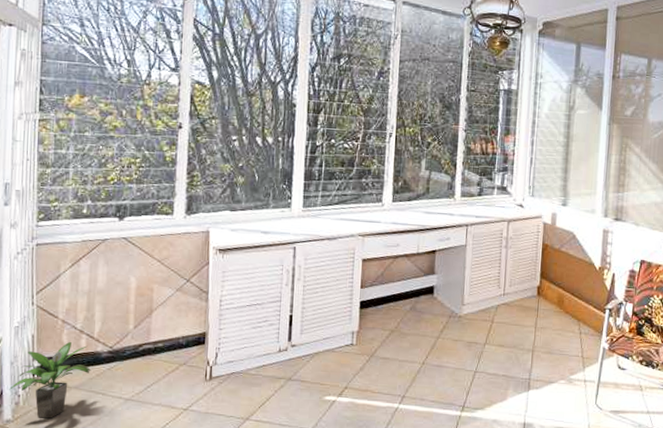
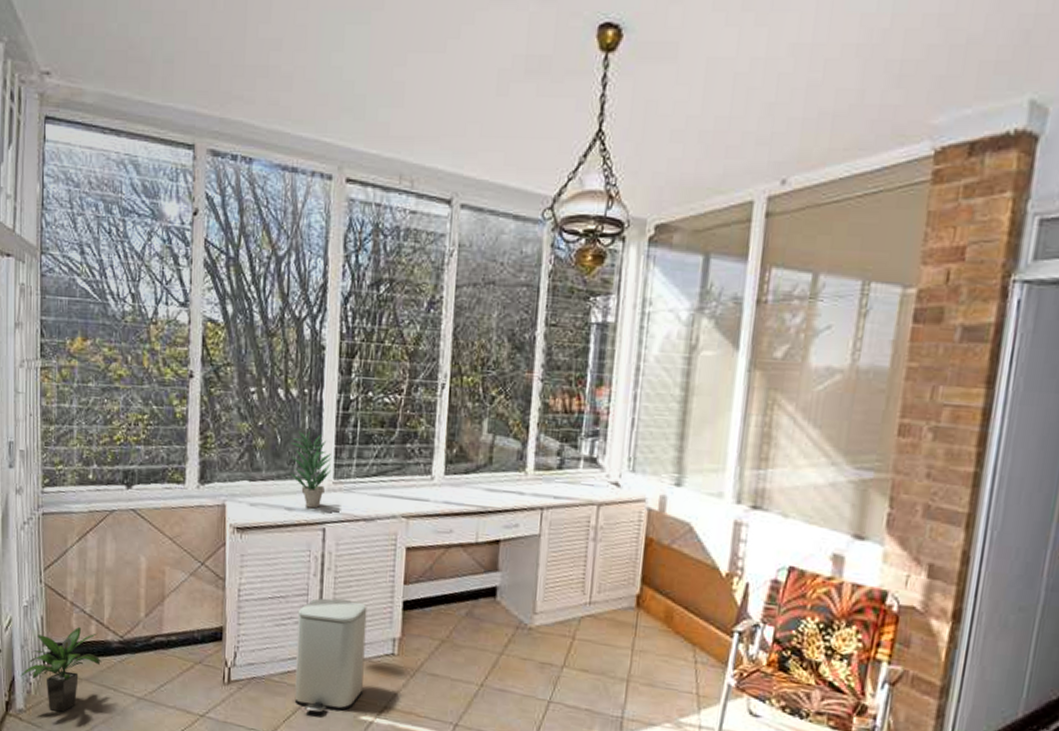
potted plant: none [266,170,301,232] -> present [290,431,331,509]
pedal bin: none [269,303,331,397] -> present [294,598,368,713]

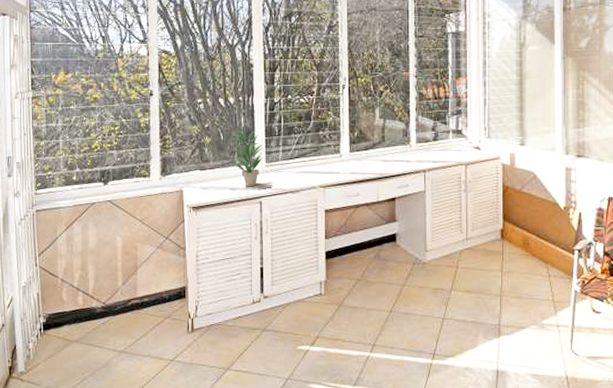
potted plant: present [21,626,102,712] -> none [21,298,89,370]
pedal bin: present [294,598,368,713] -> none [244,255,299,347]

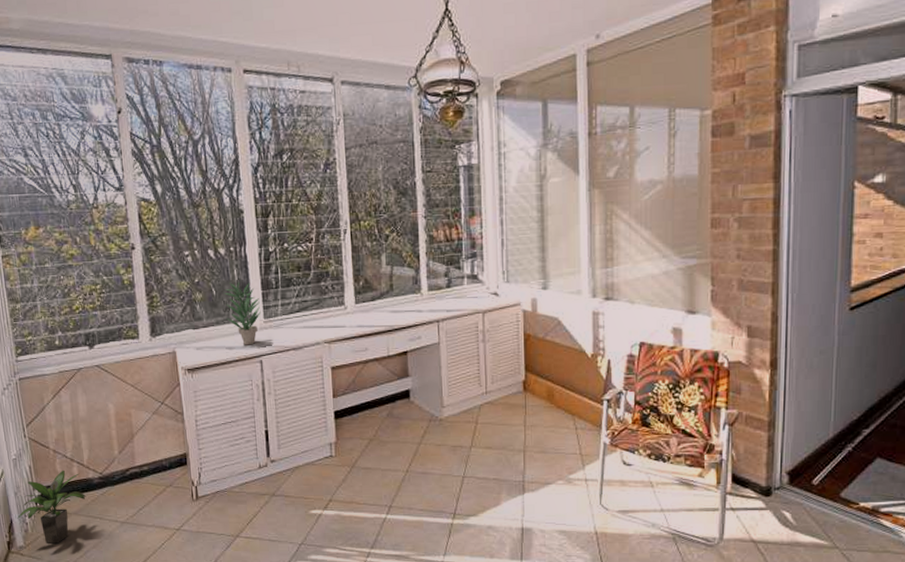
potted plant: none [21,298,89,370] -> present [17,470,87,544]

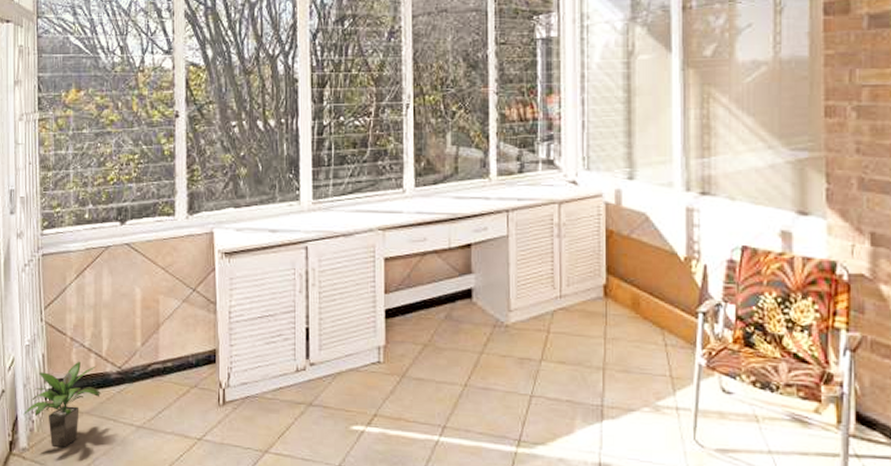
potted plant: present [224,282,261,345] -> none [271,158,310,229]

